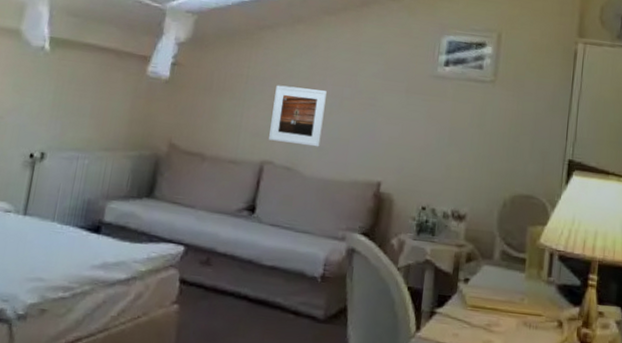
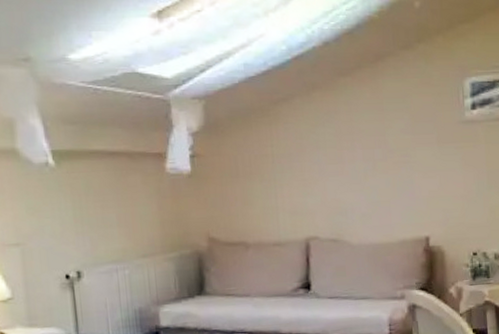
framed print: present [269,85,328,147] -> none [305,156,363,216]

